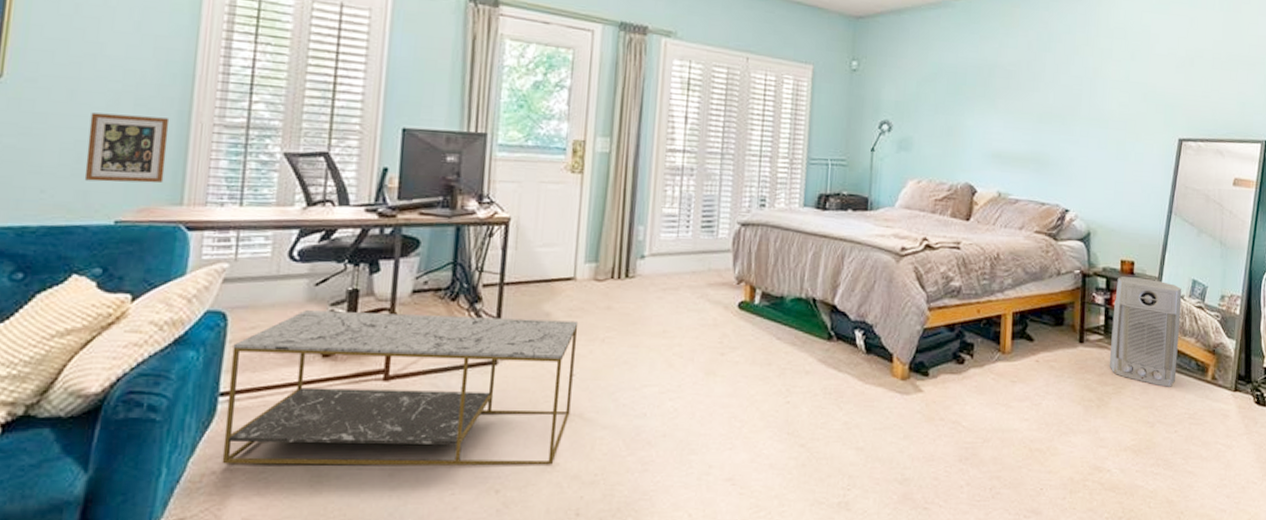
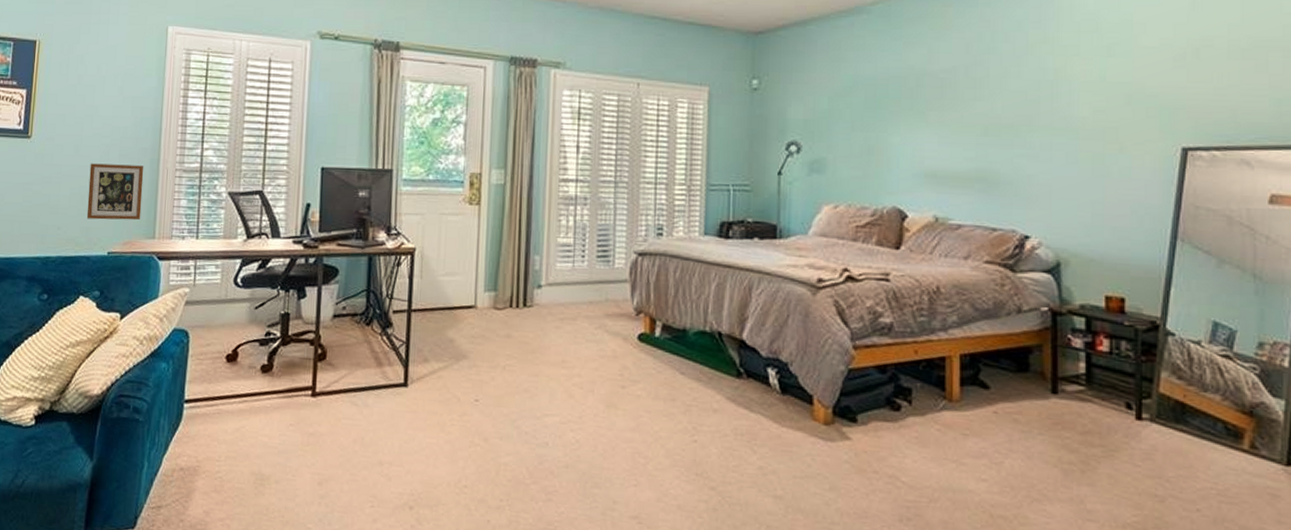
coffee table: present [222,310,579,466] -> none [187,330,480,487]
air purifier: present [1109,277,1182,387] -> none [1095,316,1198,454]

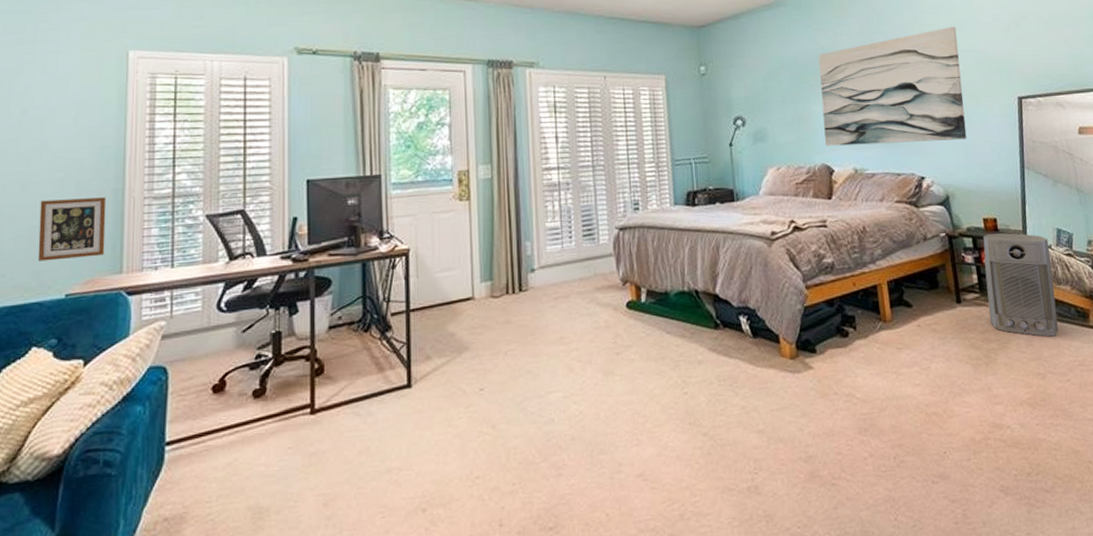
wall art: none [901,50,1103,195] -> present [818,26,967,146]
air purifier: none [1095,316,1198,454] -> present [983,233,1058,337]

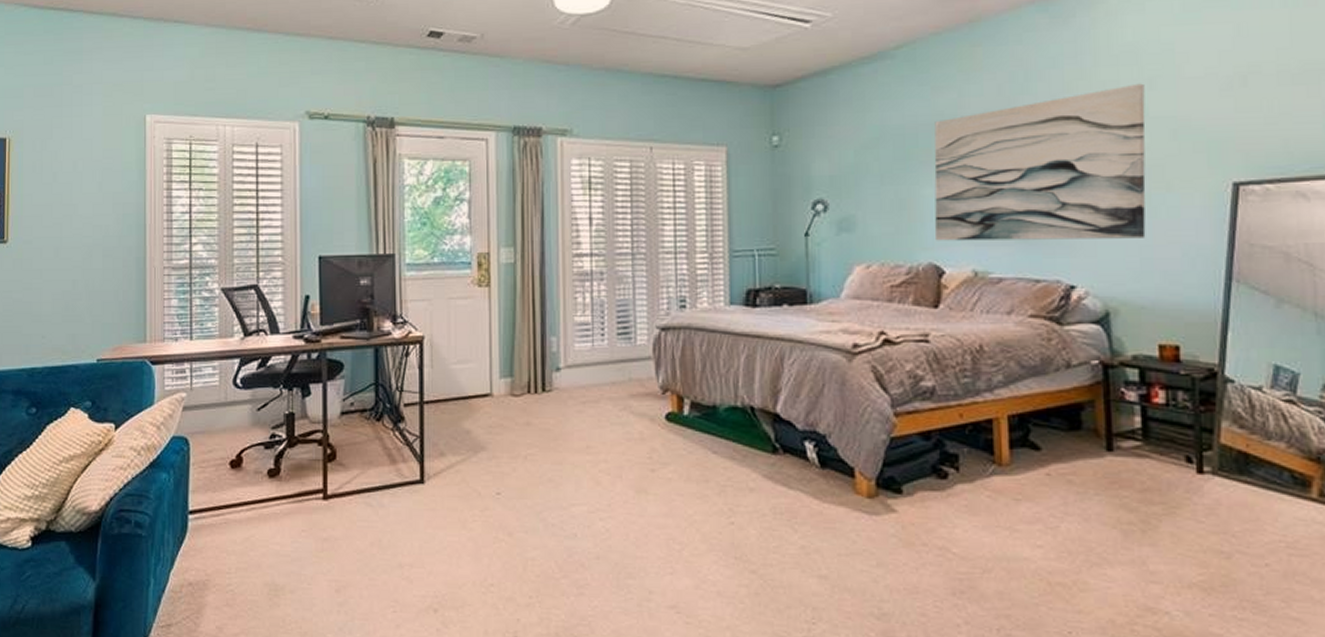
picture frame: present [37,197,107,261] -> none [72,265,130,325]
air purifier: present [983,233,1058,337] -> none [1153,366,1260,507]

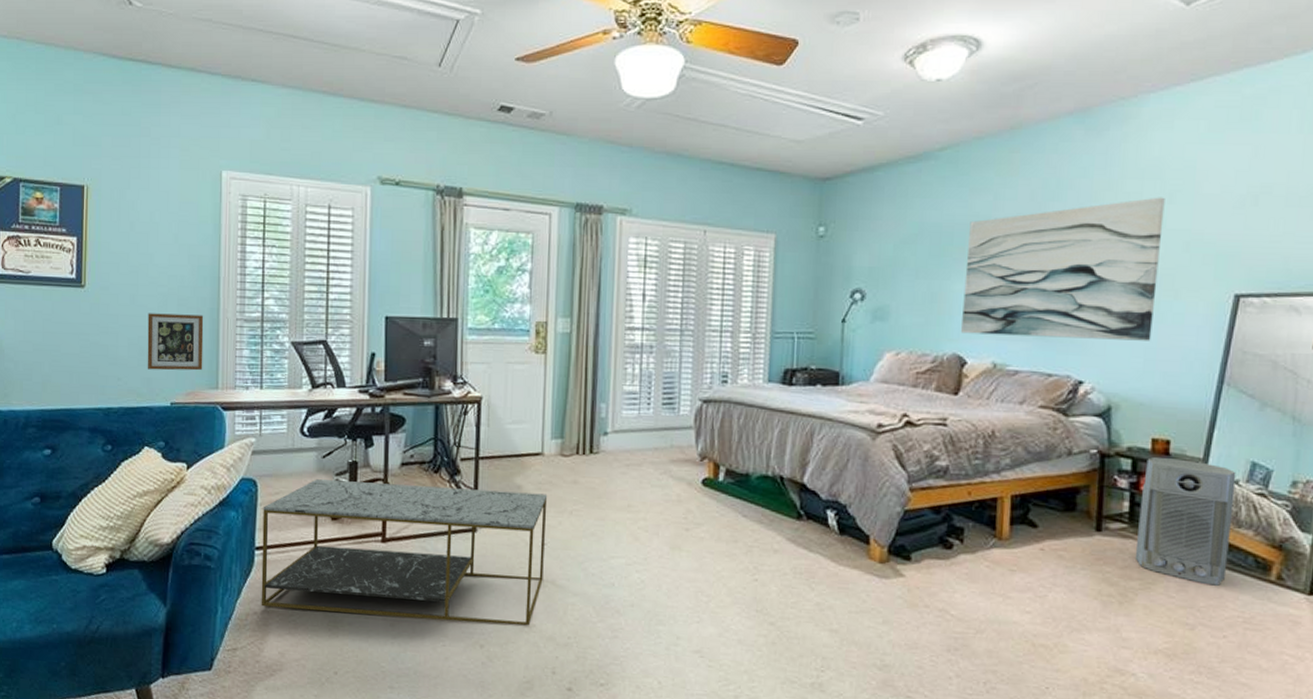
picture frame: none [72,265,130,325] -> present [147,313,204,371]
coffee table: none [196,434,499,586] -> present [261,479,548,626]
air purifier: none [1153,366,1260,507] -> present [1134,457,1236,586]

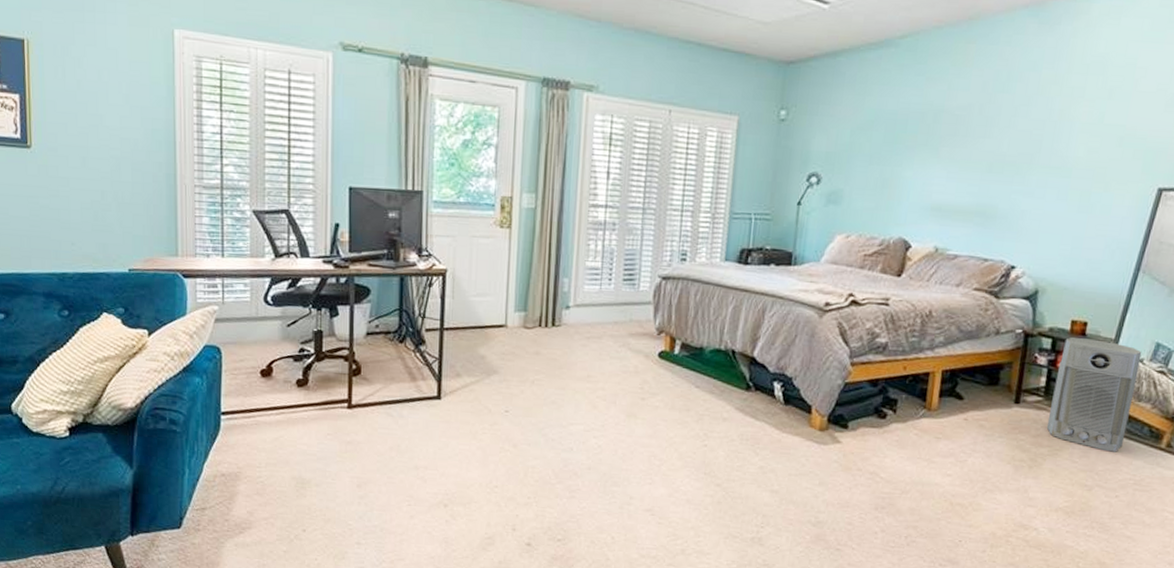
picture frame: present [147,313,204,371] -> none [100,177,161,237]
coffee table: present [261,479,548,626] -> none [228,347,511,487]
wall art: present [961,197,1165,341] -> none [908,92,1105,230]

